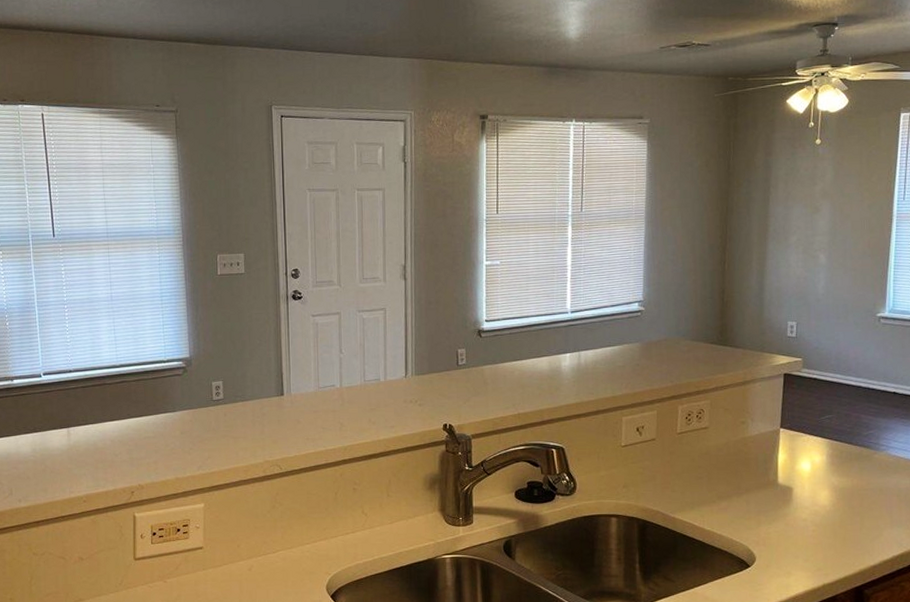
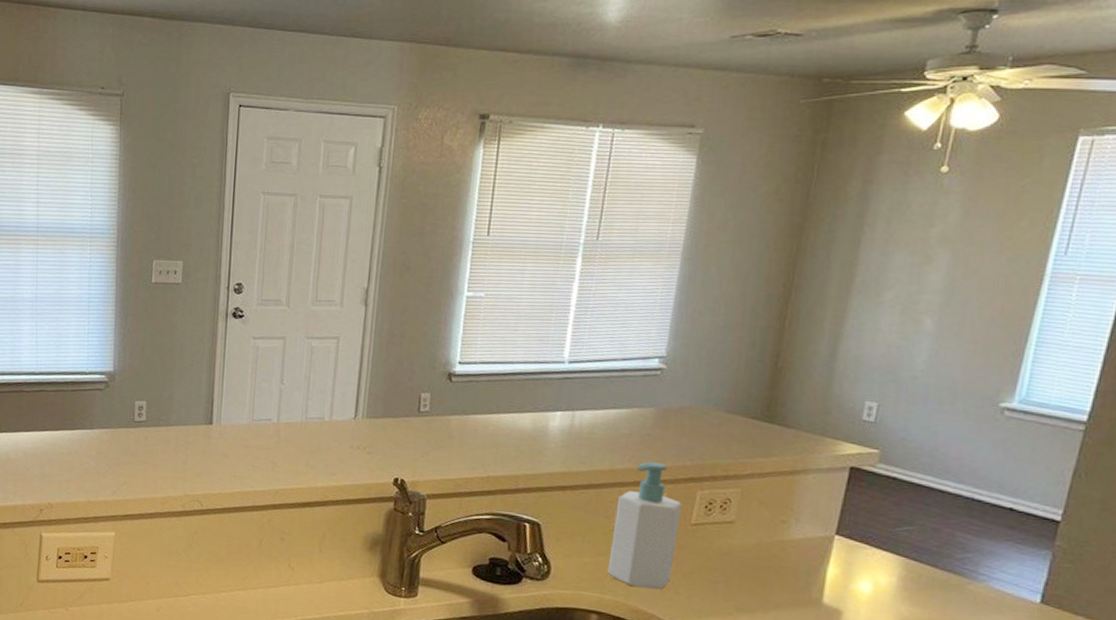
soap bottle: none [619,386,669,490] -> present [607,461,682,590]

